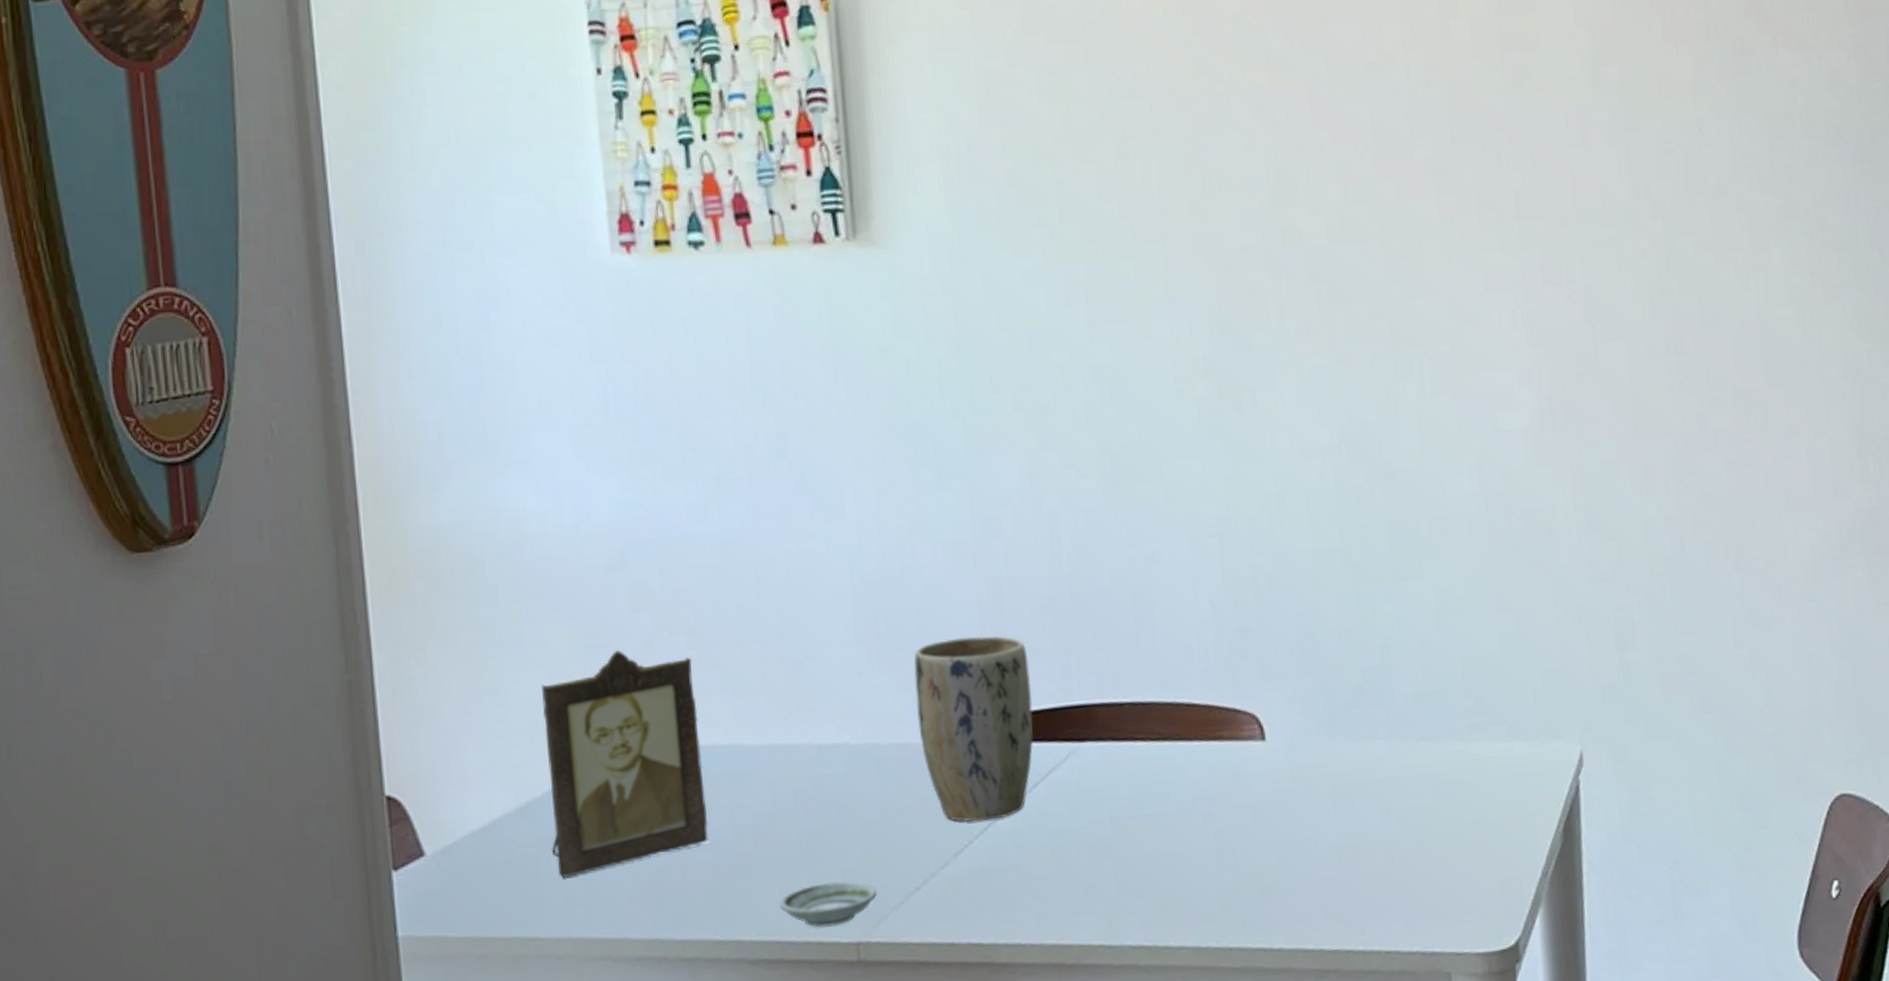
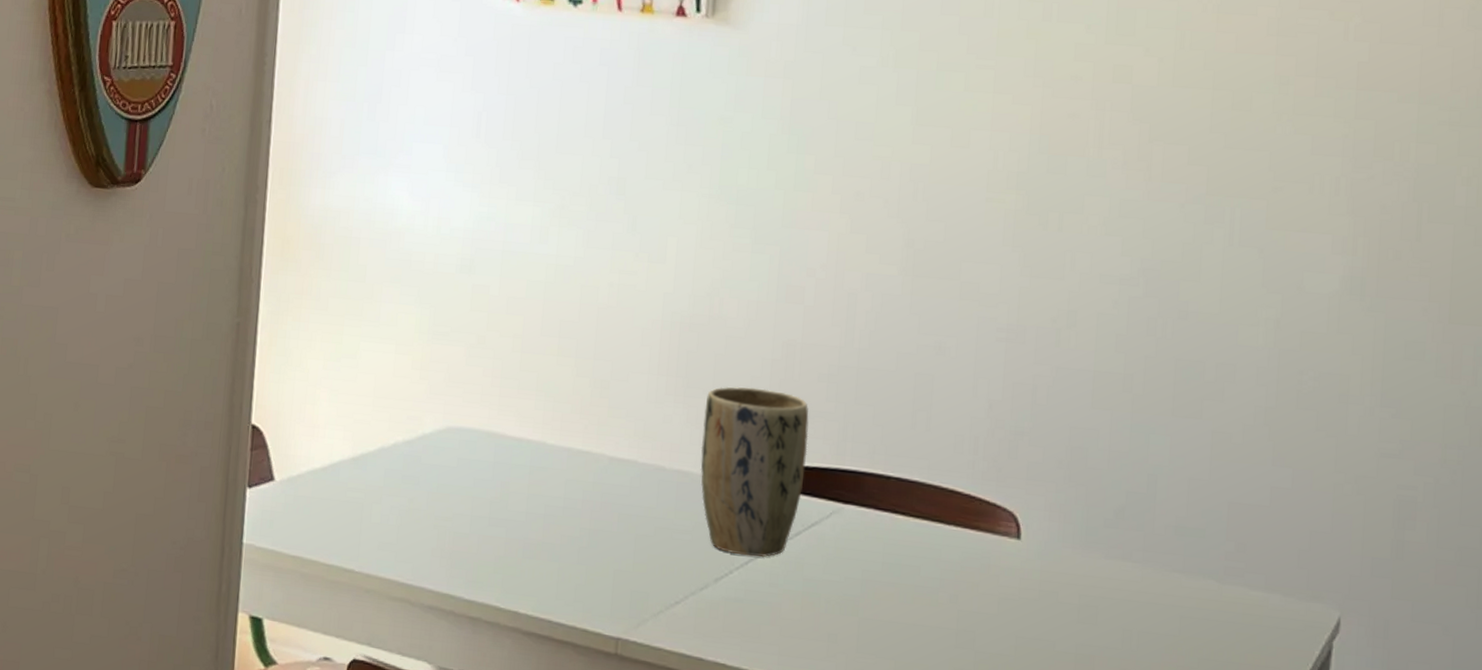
photo frame: present [541,649,709,878] -> none [374,340,516,525]
saucer: present [780,881,878,927] -> none [556,577,642,619]

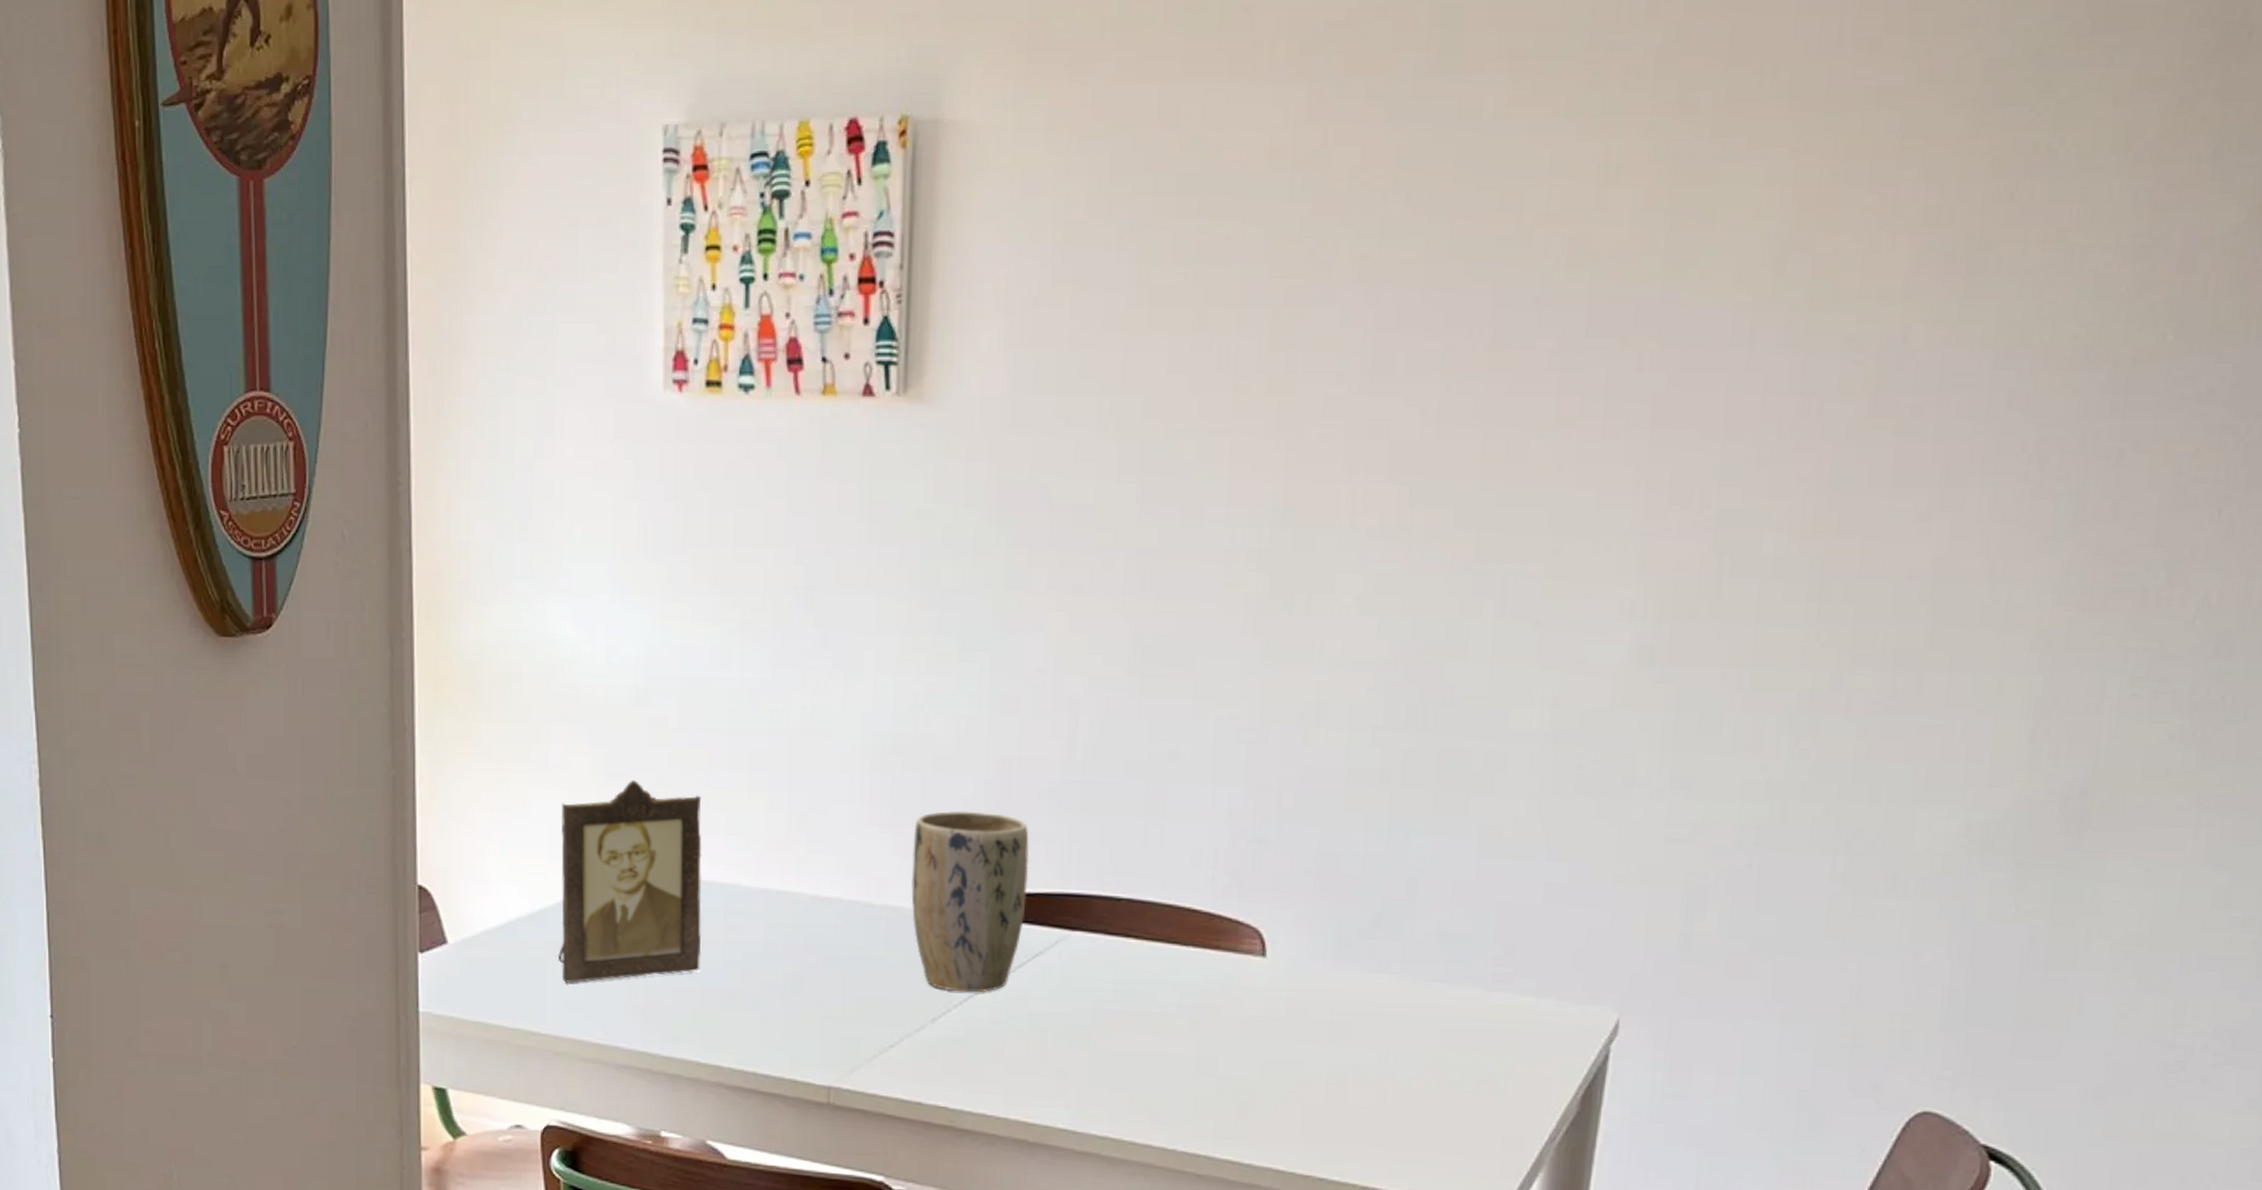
photo frame: none [374,340,516,525] -> present [557,779,702,983]

